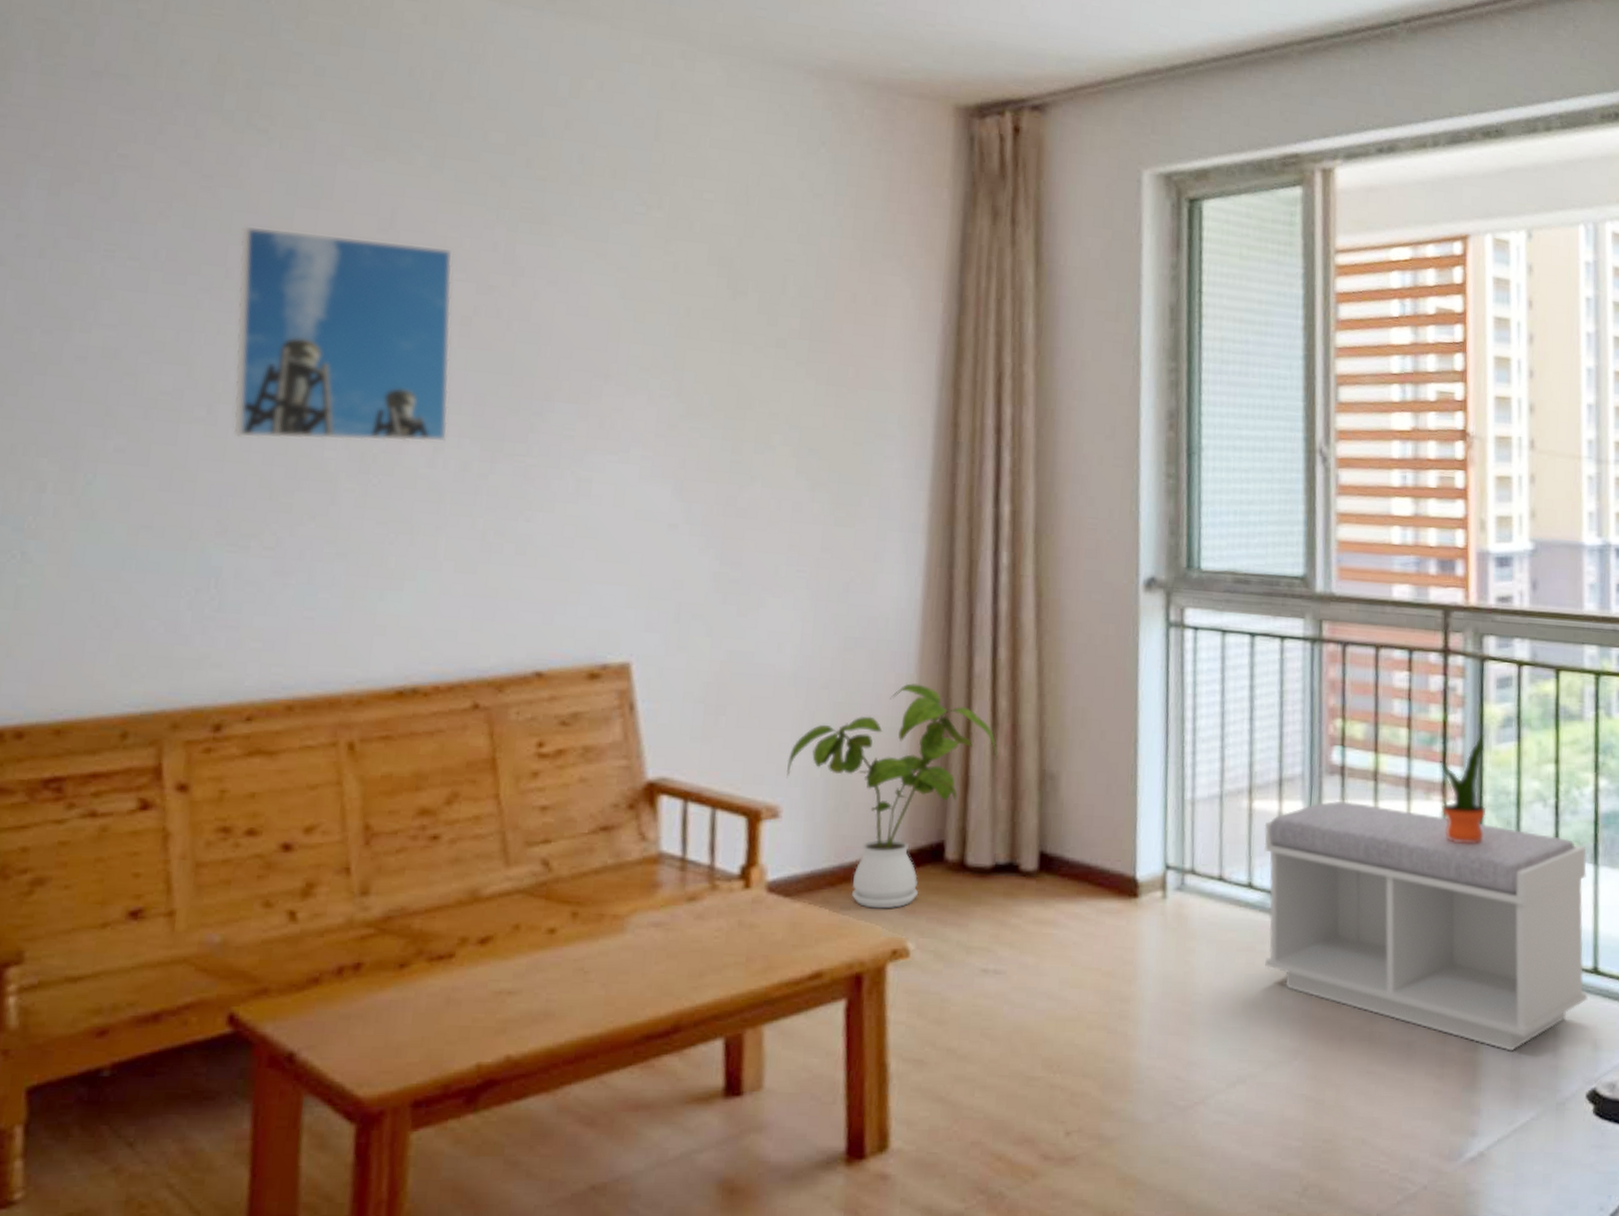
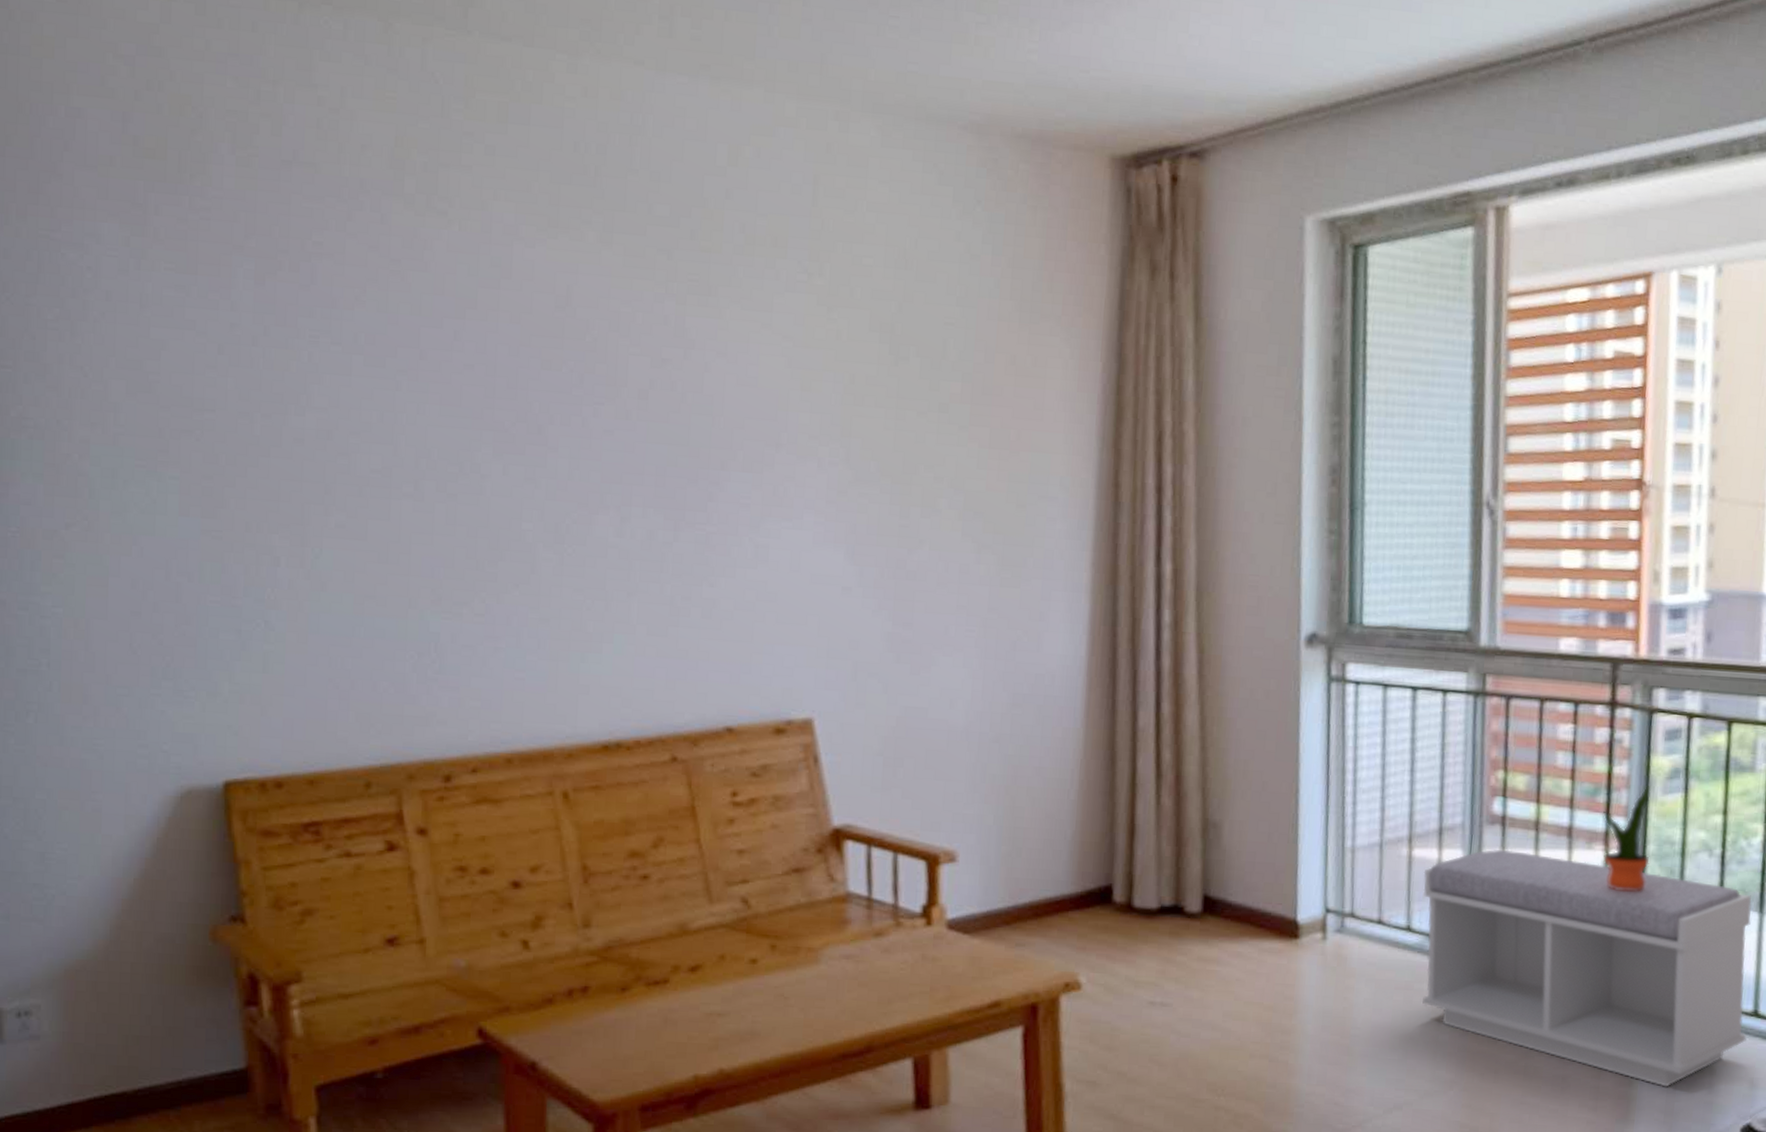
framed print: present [233,225,454,443] -> none [429,307,634,513]
house plant: present [786,683,998,909] -> none [962,737,1163,946]

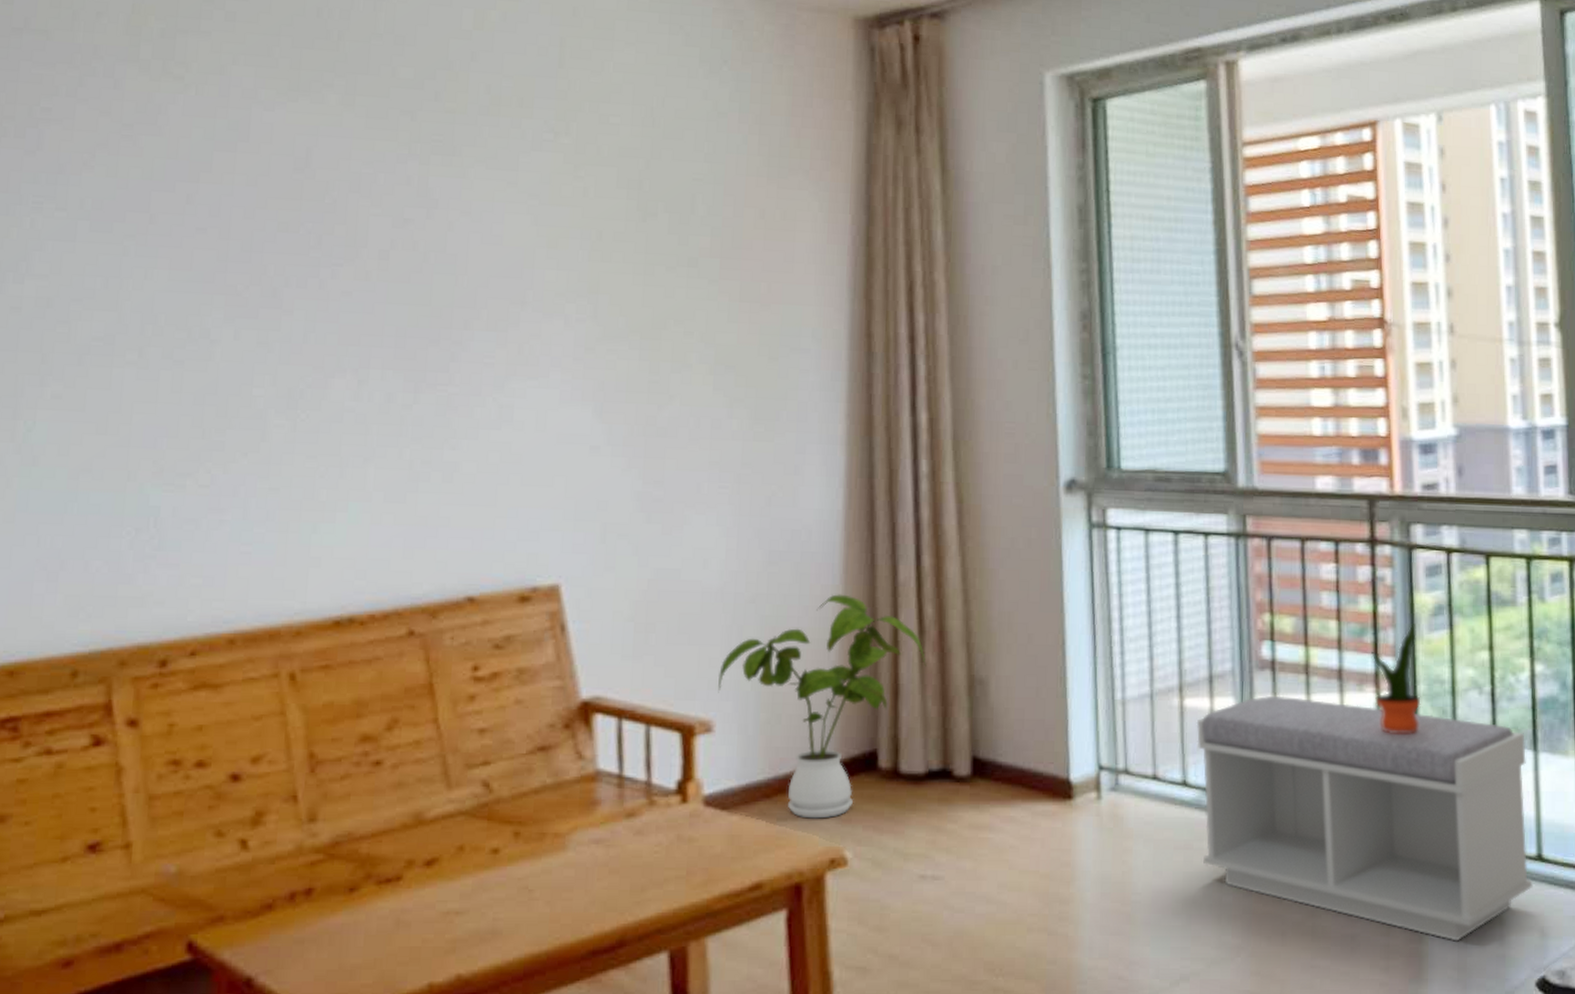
house plant: none [962,737,1163,946] -> present [718,594,927,819]

